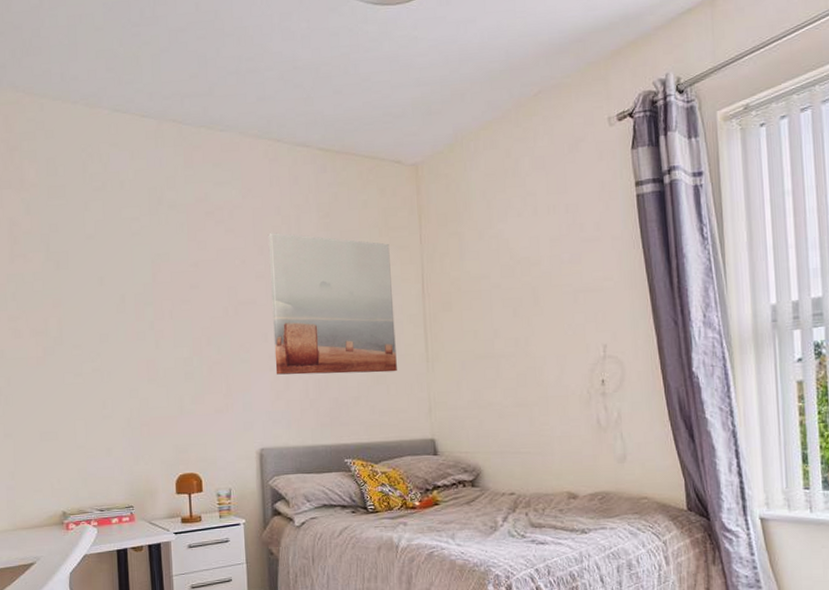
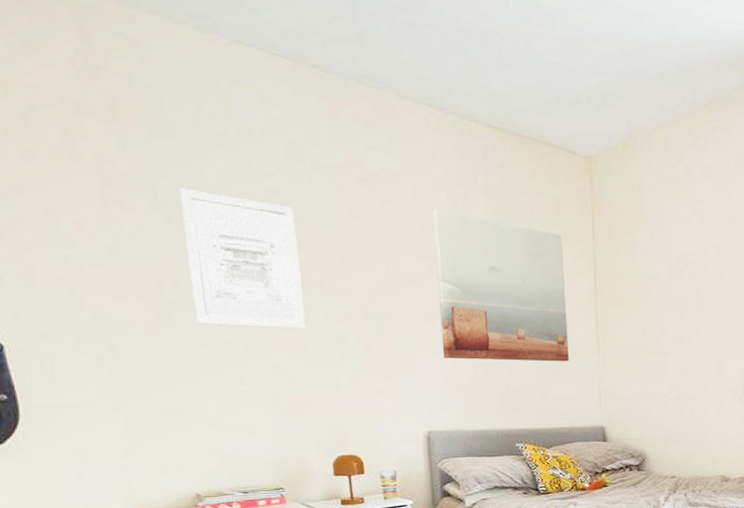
wall art: none [66,238,158,356] -> present [180,188,306,330]

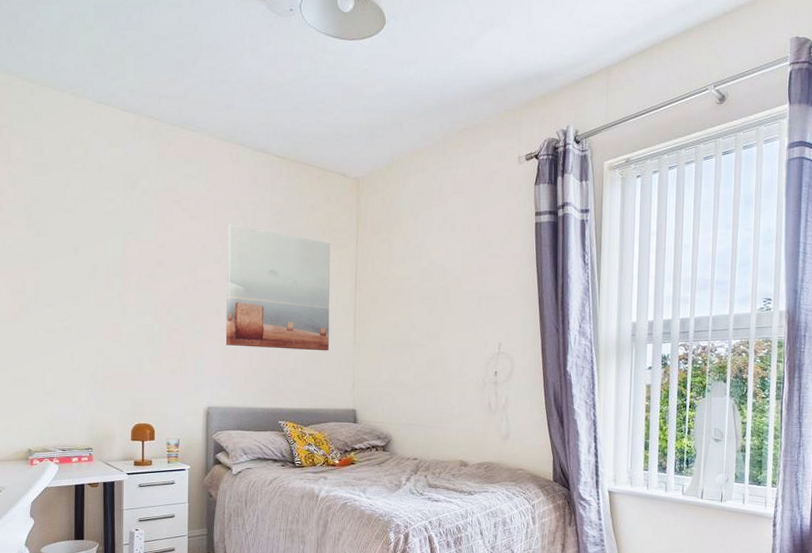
wall art: present [180,188,306,330] -> none [45,211,125,320]

